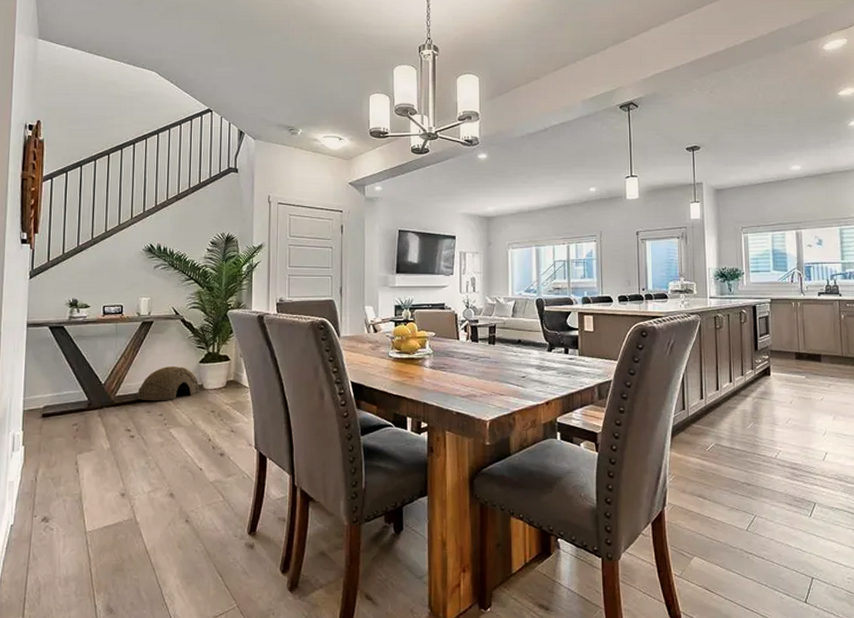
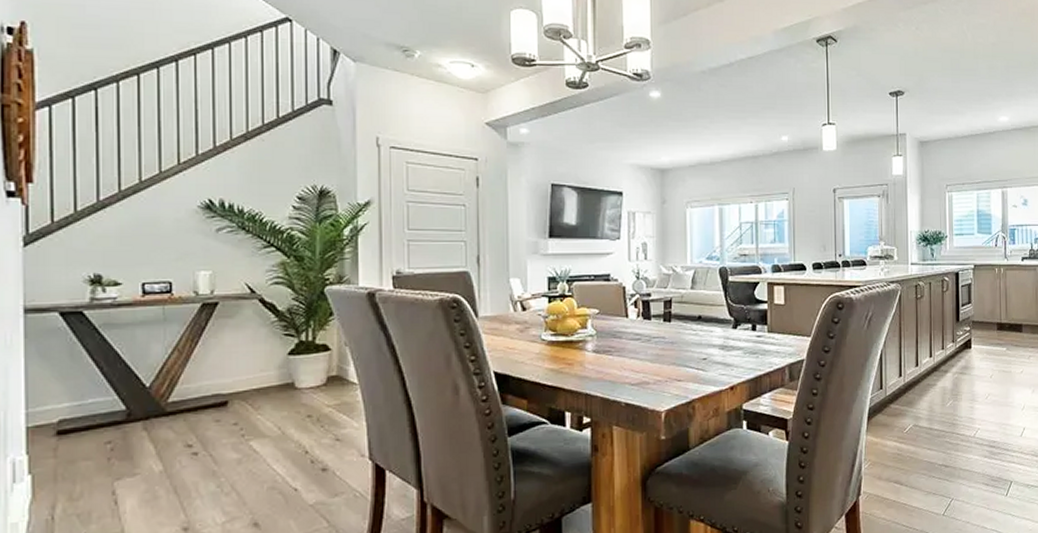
woven basket: present [137,365,199,401] -> none [199,359,289,407]

